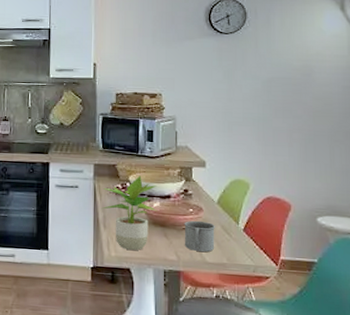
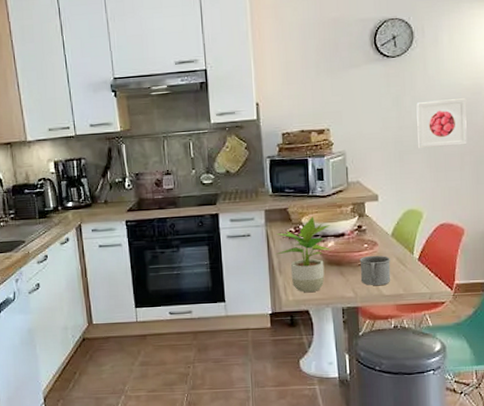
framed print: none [247,77,296,123] -> present [416,98,467,149]

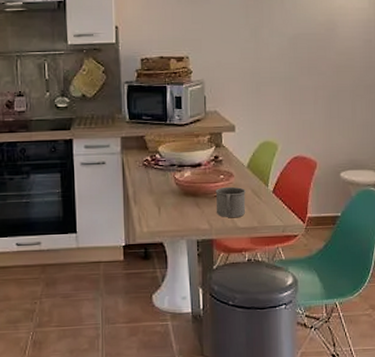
potted plant: present [275,216,332,292] -> none [130,145,188,223]
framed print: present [416,98,467,149] -> none [274,34,321,81]

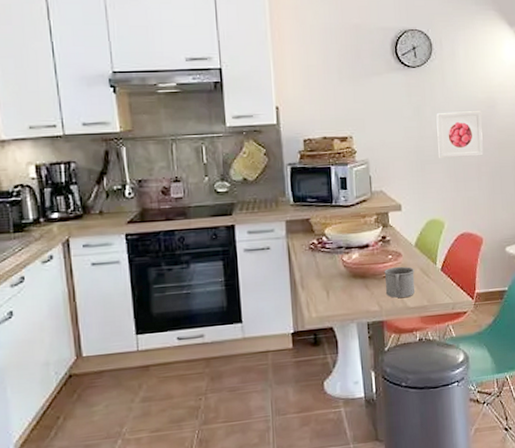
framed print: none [274,34,321,81] -> present [436,111,483,159]

